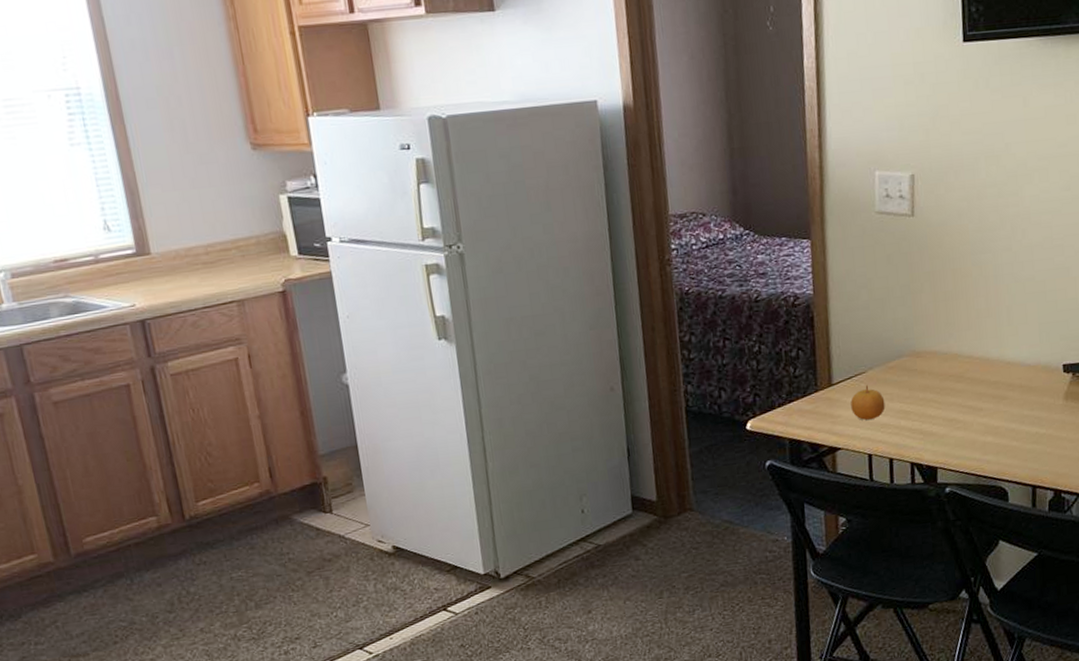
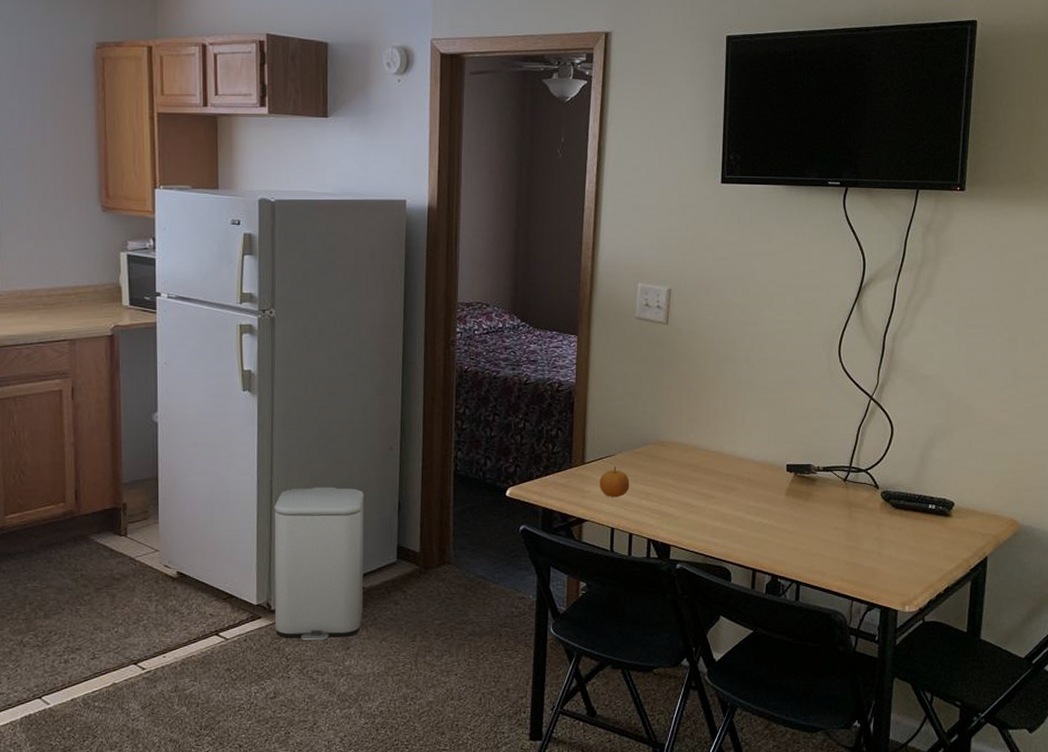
pedal bin: none [489,437,602,609] -> present [274,487,364,642]

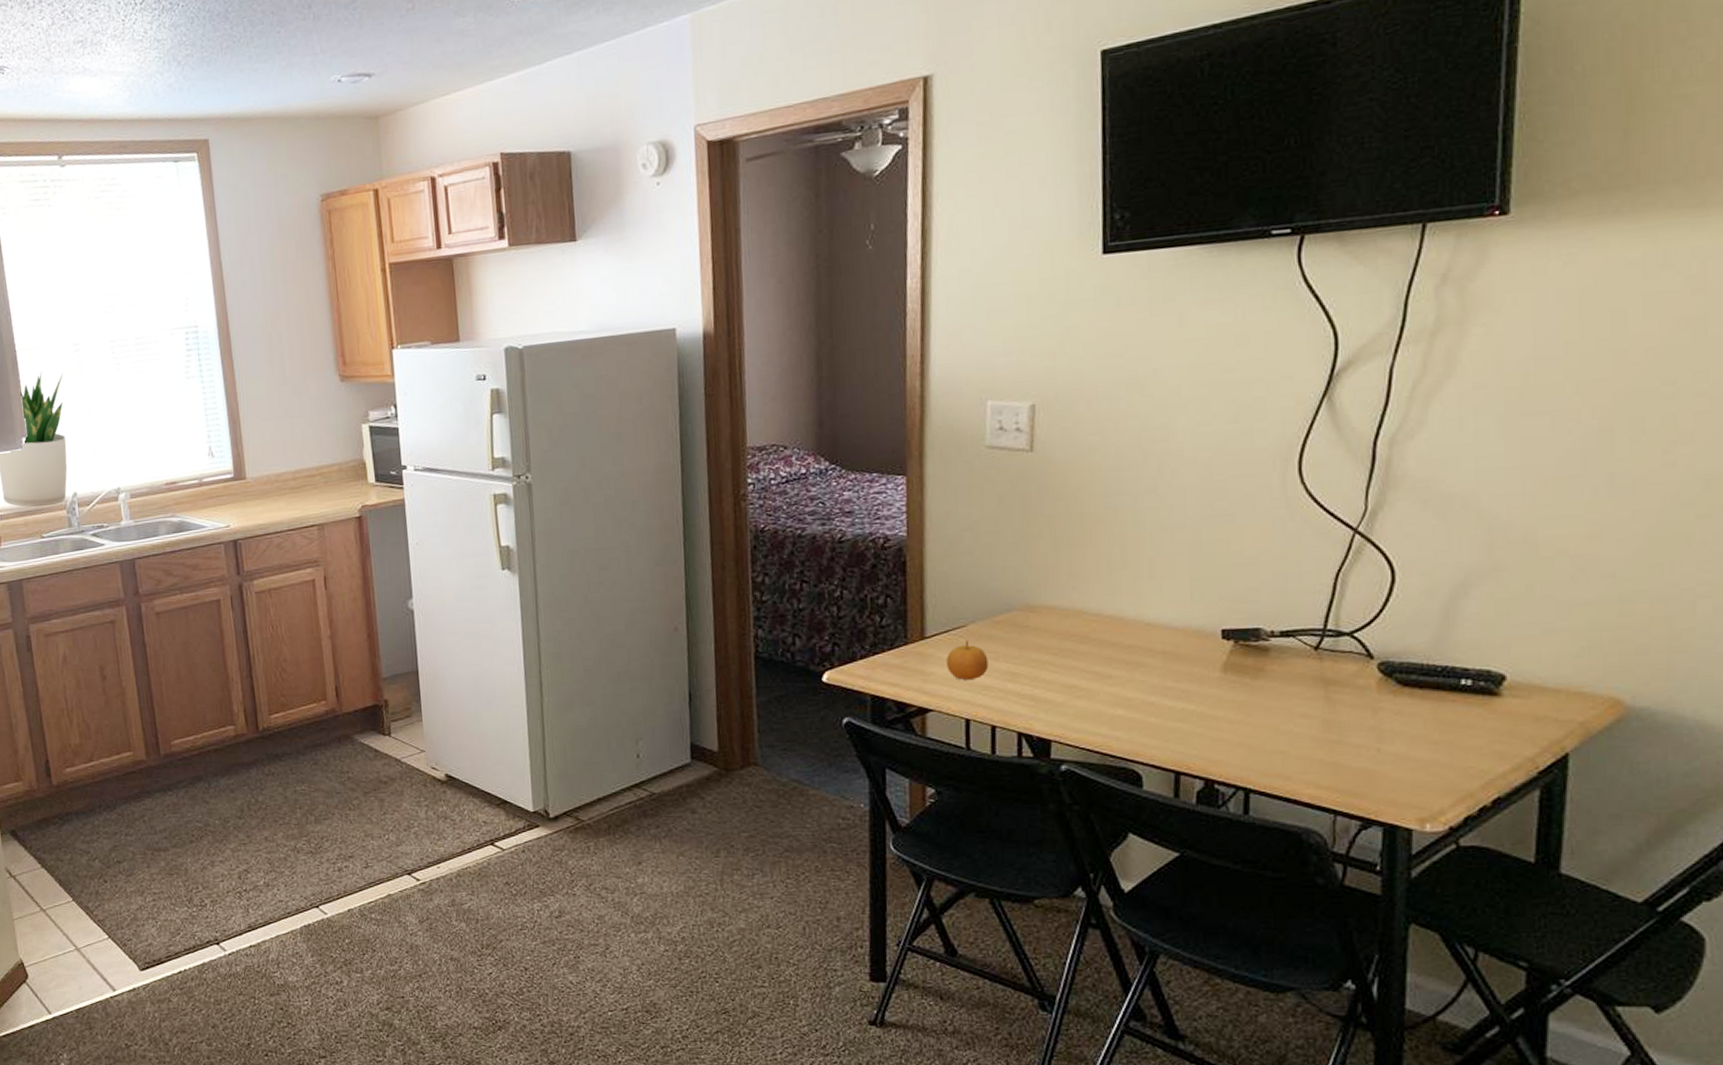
pedal bin: present [274,487,364,642] -> none [545,676,655,855]

